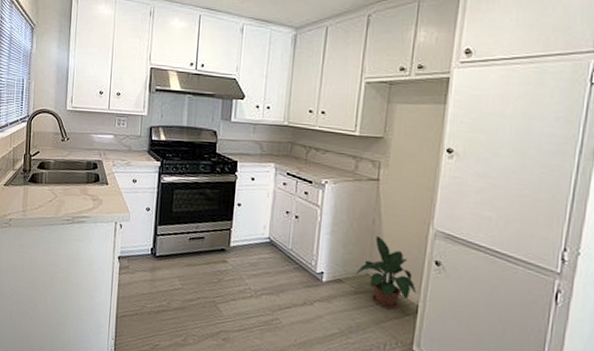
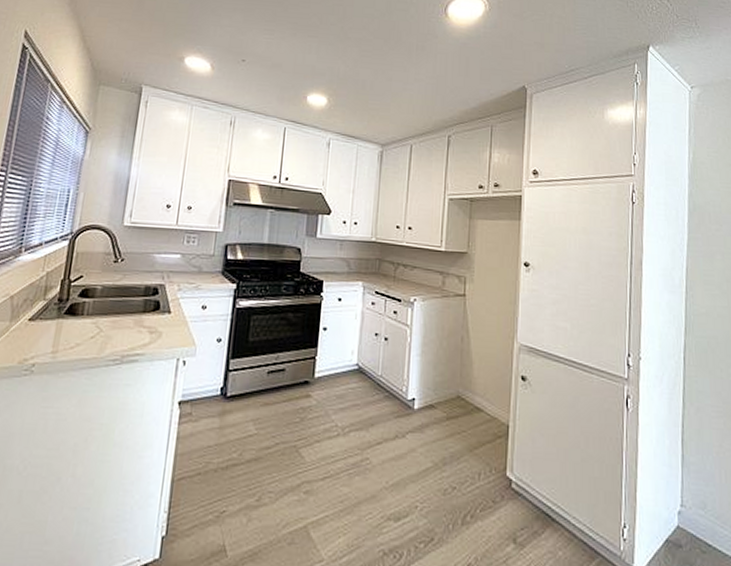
potted plant: present [355,236,417,310] -> none [447,354,506,434]

